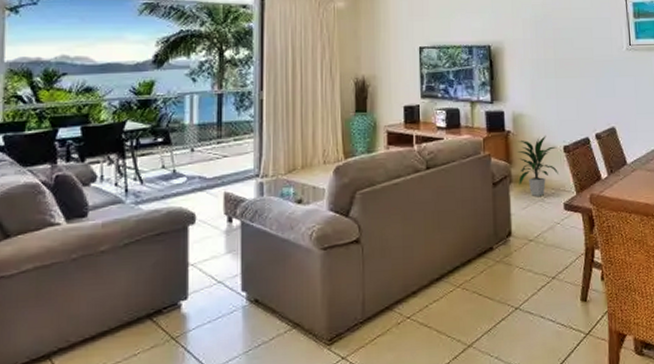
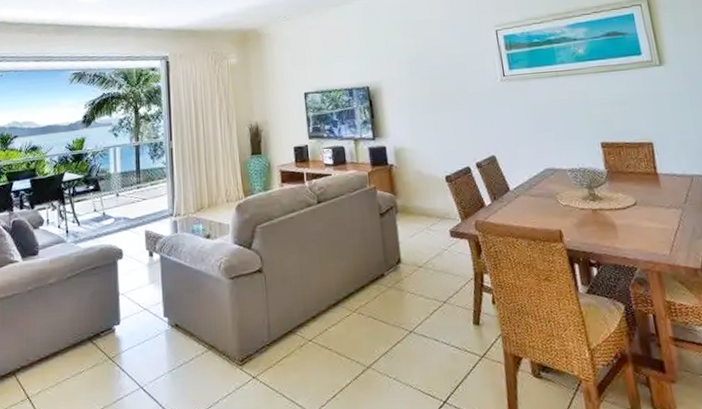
indoor plant: present [517,135,558,196] -> none [401,166,442,225]

